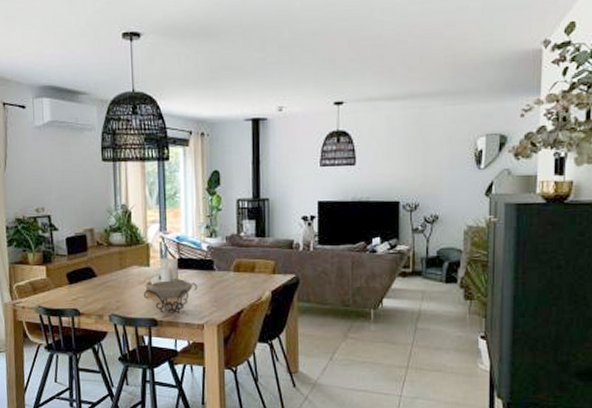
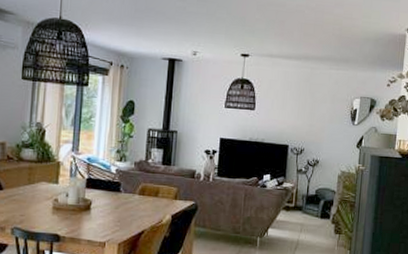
decorative bowl: present [143,280,197,313] -> none [48,198,103,231]

